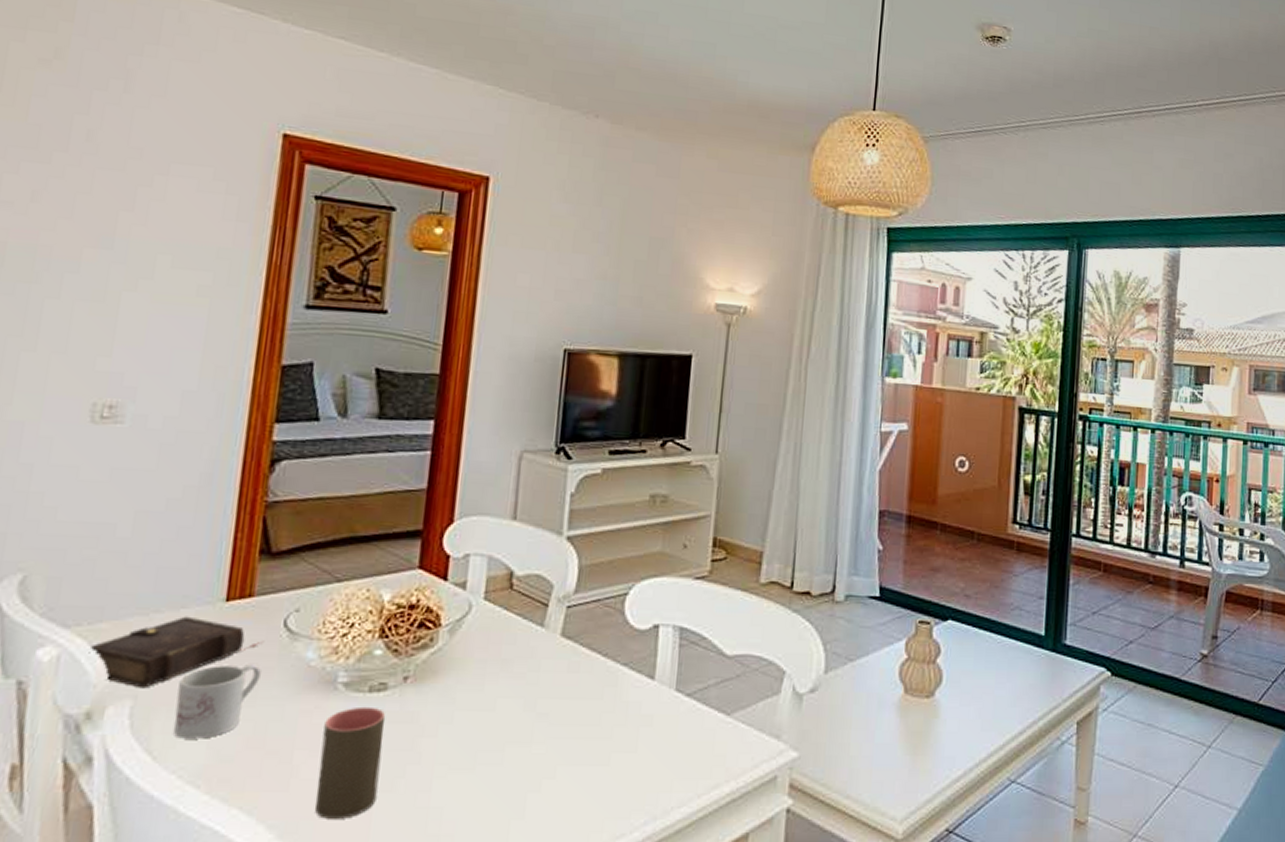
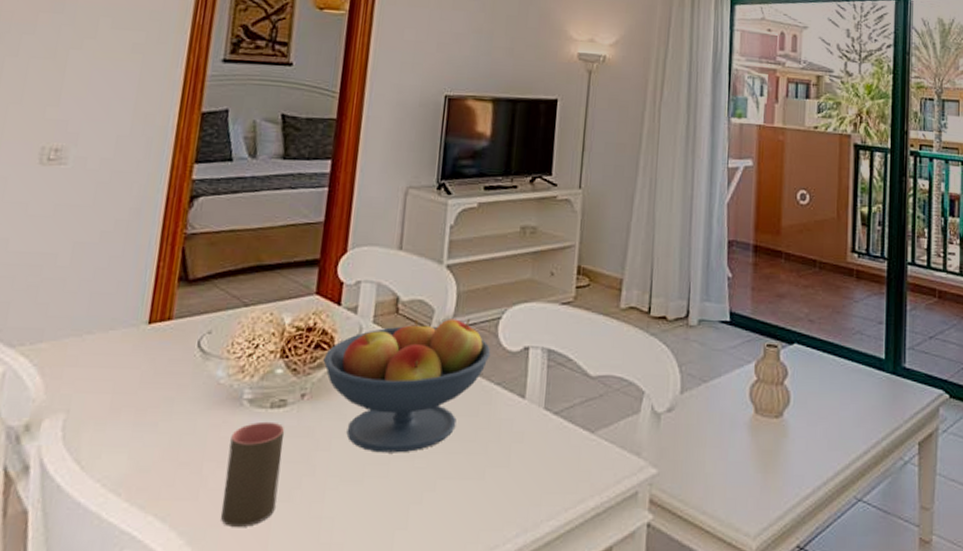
book: present [88,616,259,689] -> none [29,337,176,403]
mug: present [174,664,261,739] -> none [100,382,177,450]
fruit bowl: none [428,594,617,739] -> present [323,318,491,453]

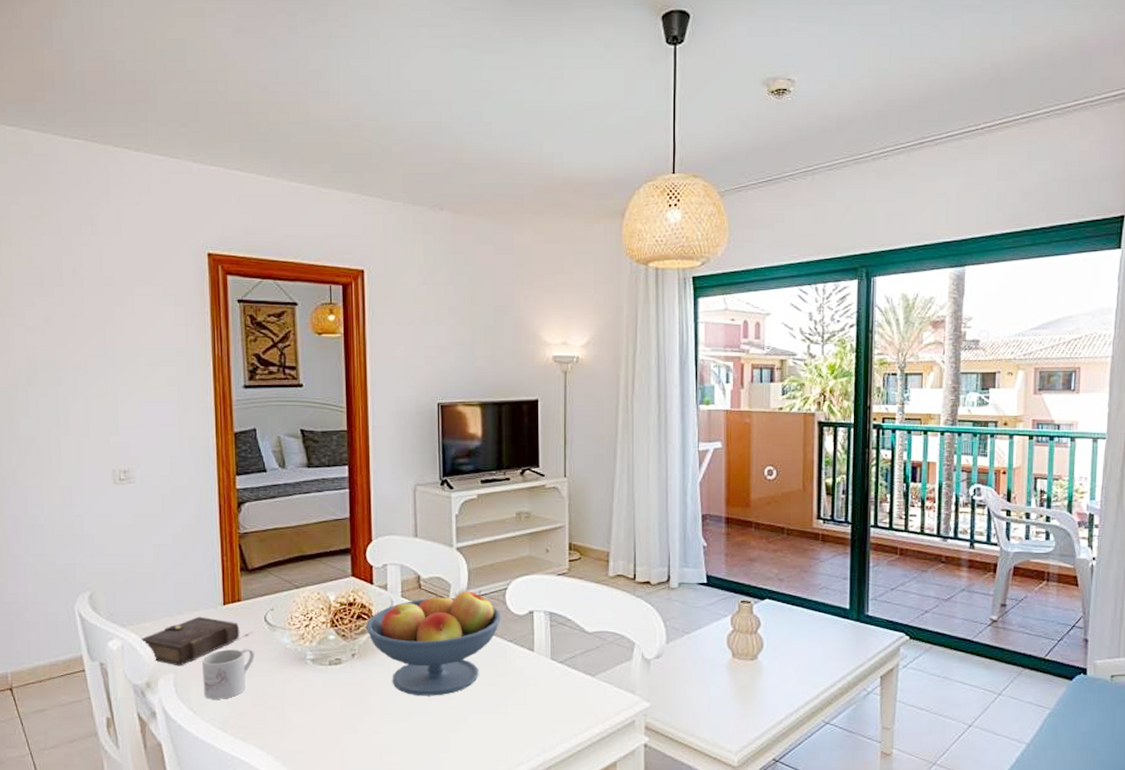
book: none [29,337,176,403] -> present [141,616,250,666]
mug: none [100,382,177,450] -> present [202,648,254,699]
cup: present [221,421,284,527] -> none [302,675,345,752]

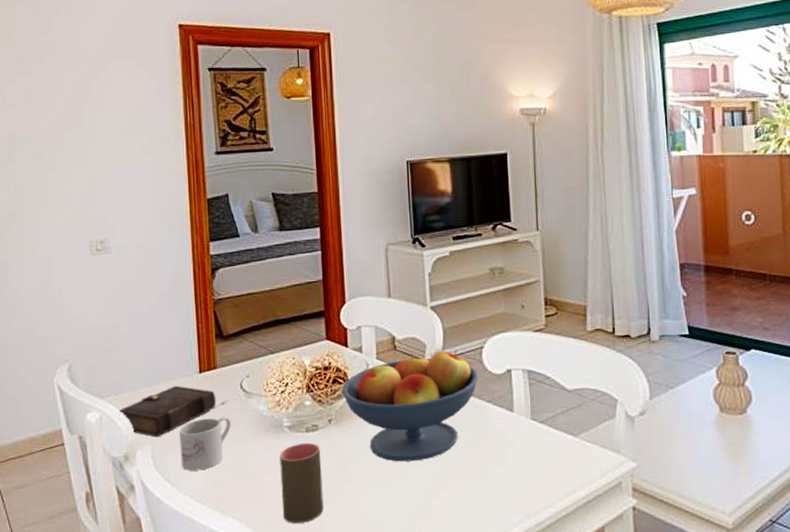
cup: none [302,675,345,752] -> present [279,442,324,523]

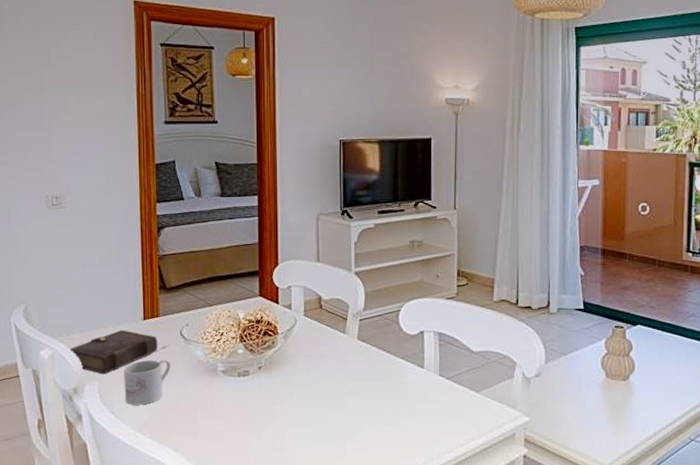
cup: present [279,442,324,523] -> none [213,385,251,455]
fruit bowl: present [341,349,479,462] -> none [271,311,395,407]

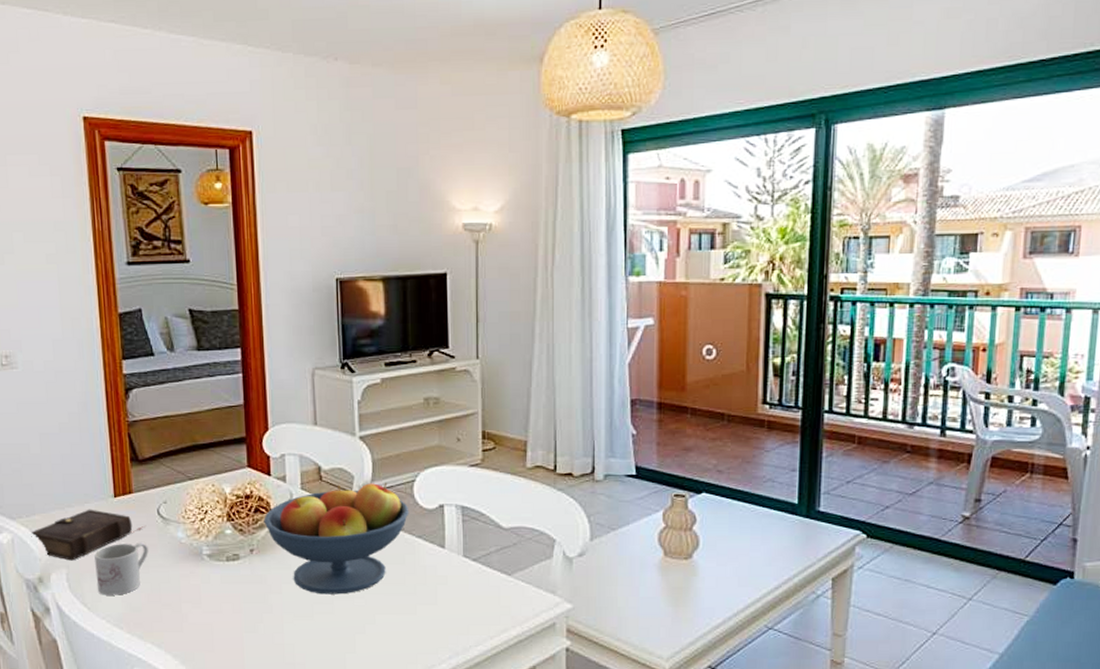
fruit bowl: none [271,311,395,407] -> present [264,482,409,595]

